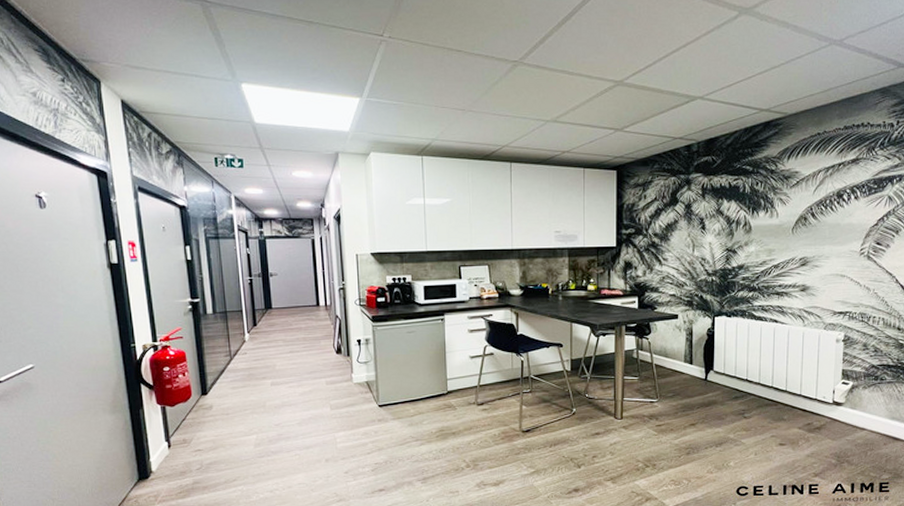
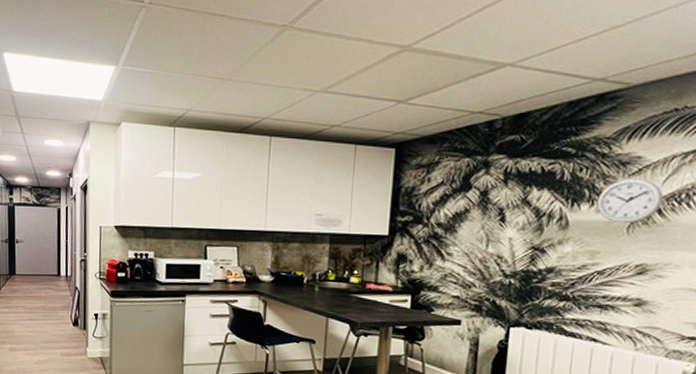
wall clock: none [770,189,814,226] -> present [596,179,663,224]

